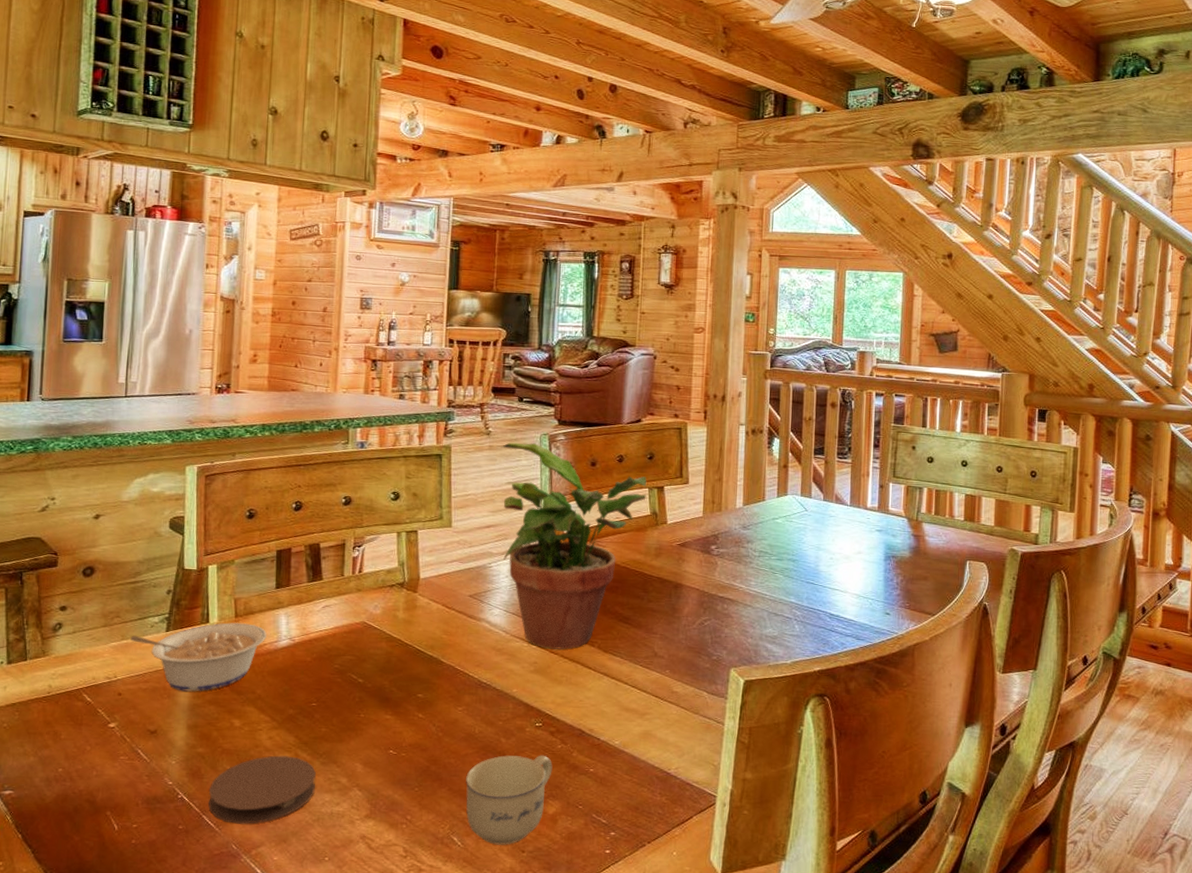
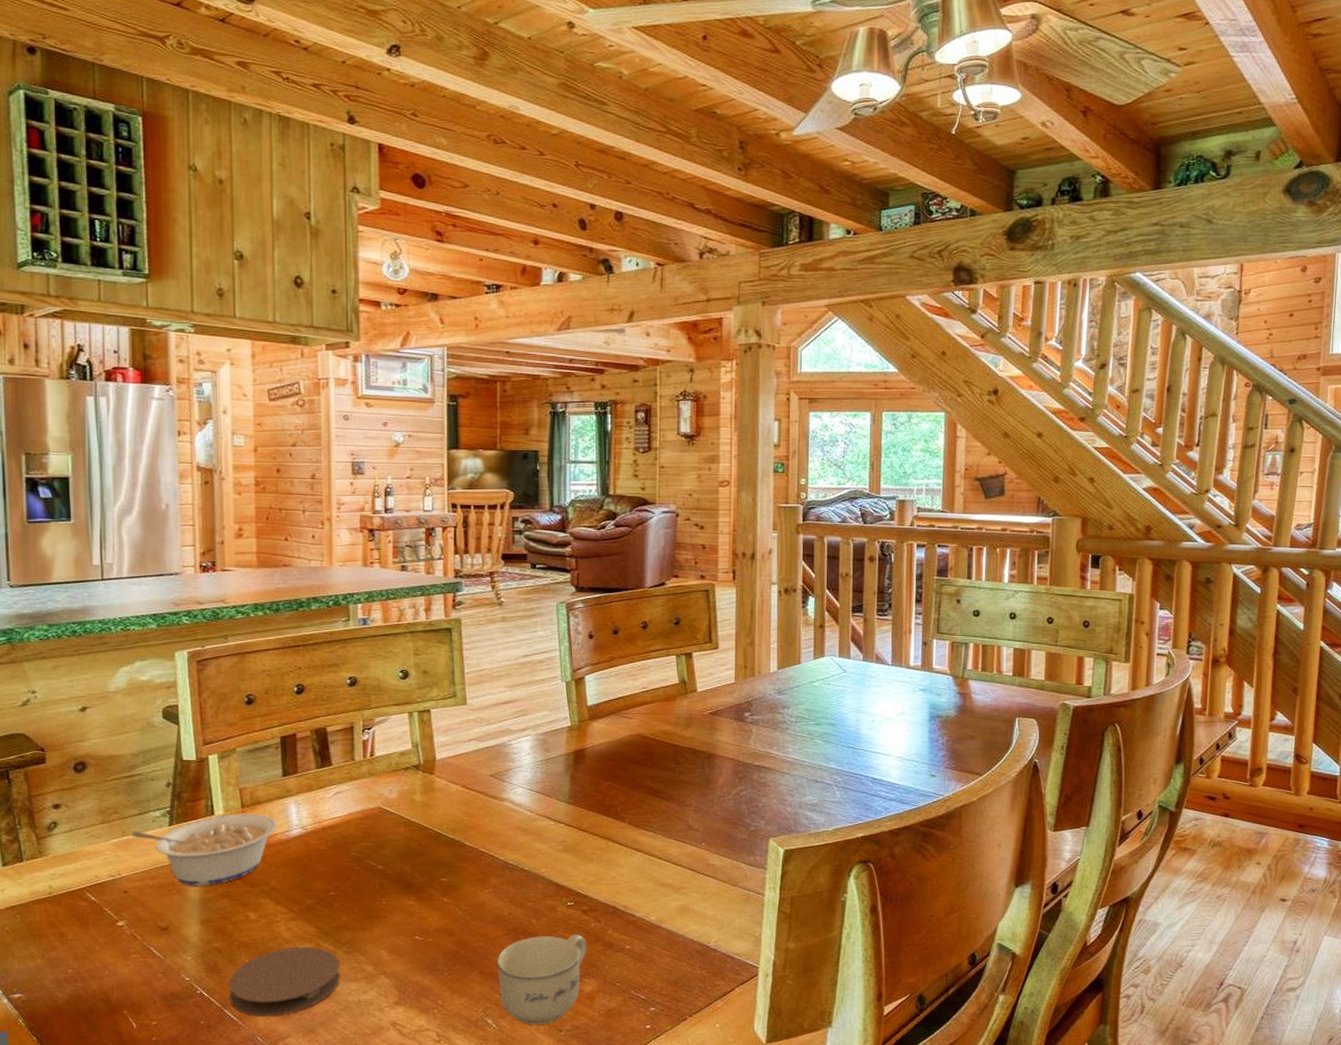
potted plant: present [501,442,647,650] -> none [515,612,674,826]

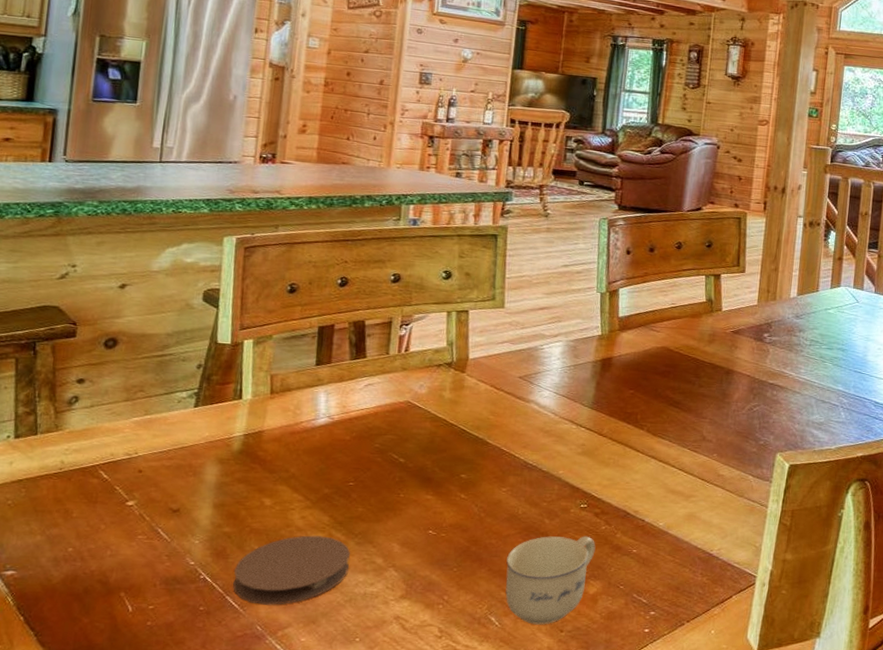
legume: present [132,814,277,886] -> none [155,399,304,470]

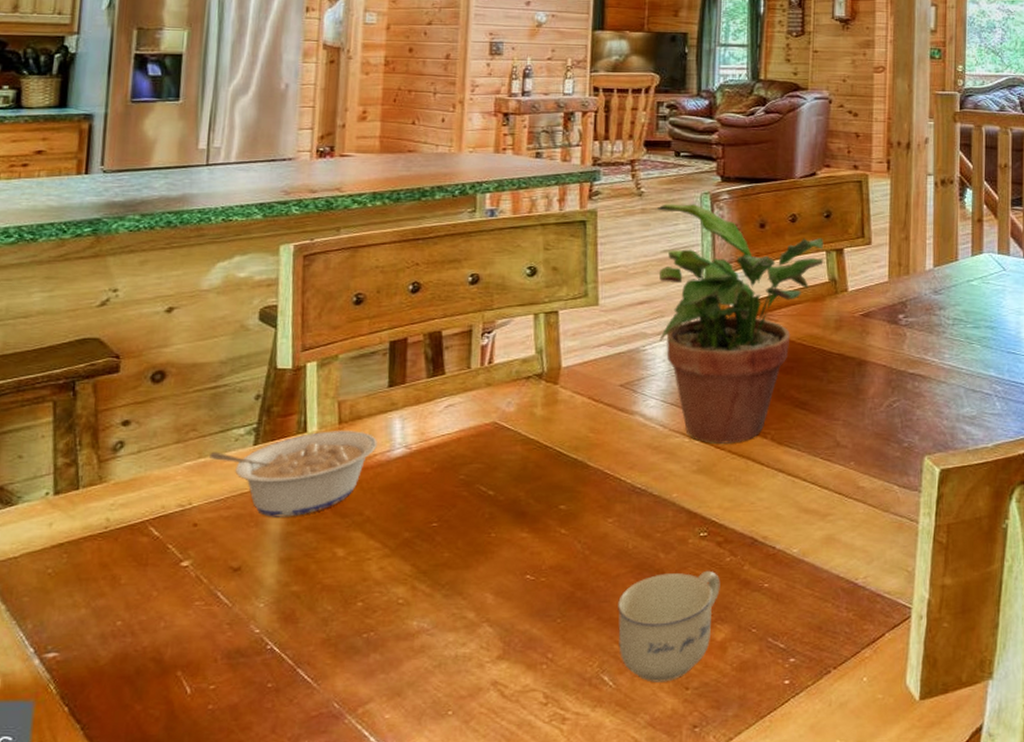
legume: none [155,399,304,470] -> present [209,431,377,517]
coaster: present [233,535,350,605] -> none [304,589,437,677]
potted plant: none [556,225,704,432] -> present [655,204,824,444]

